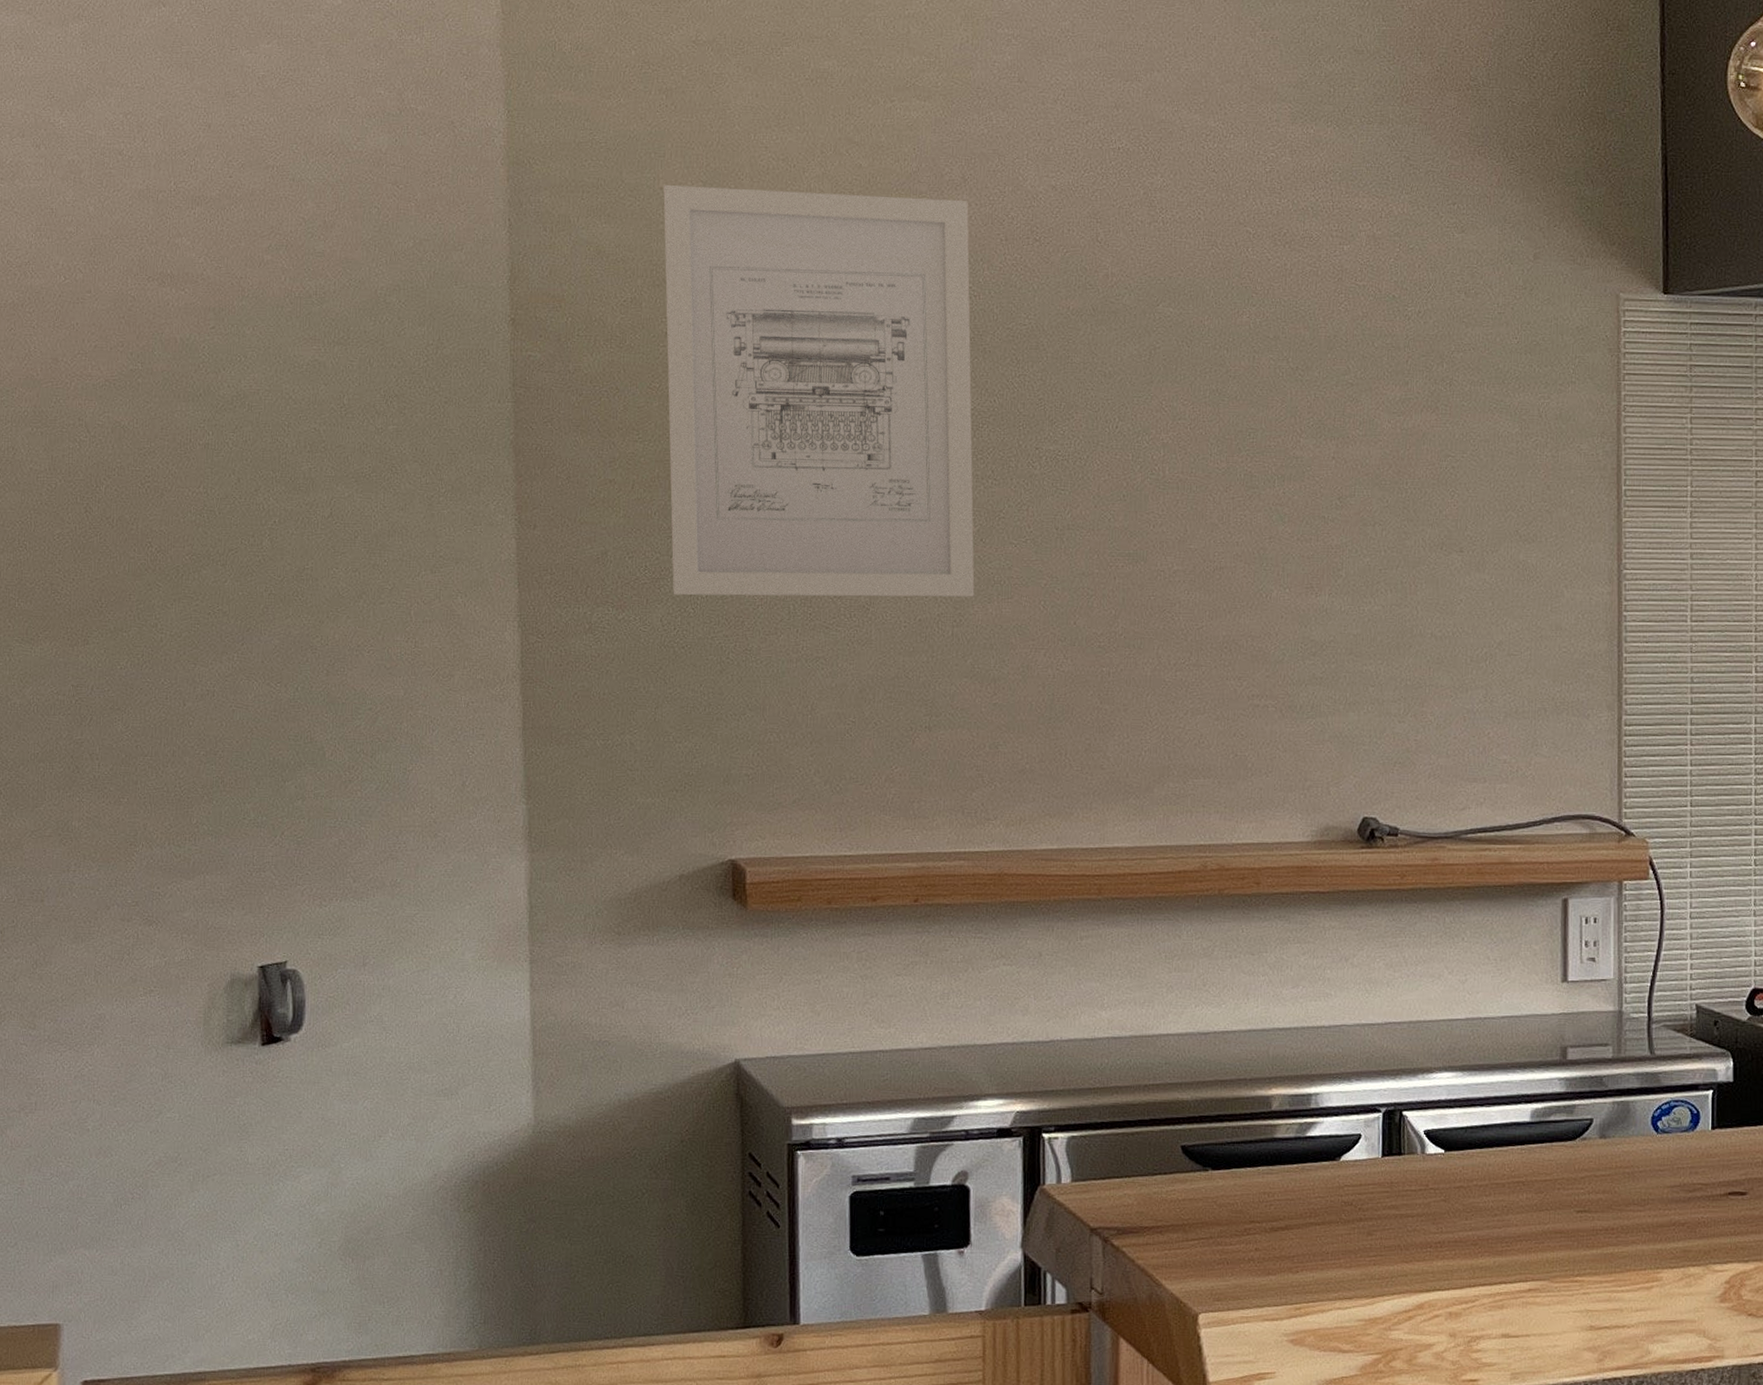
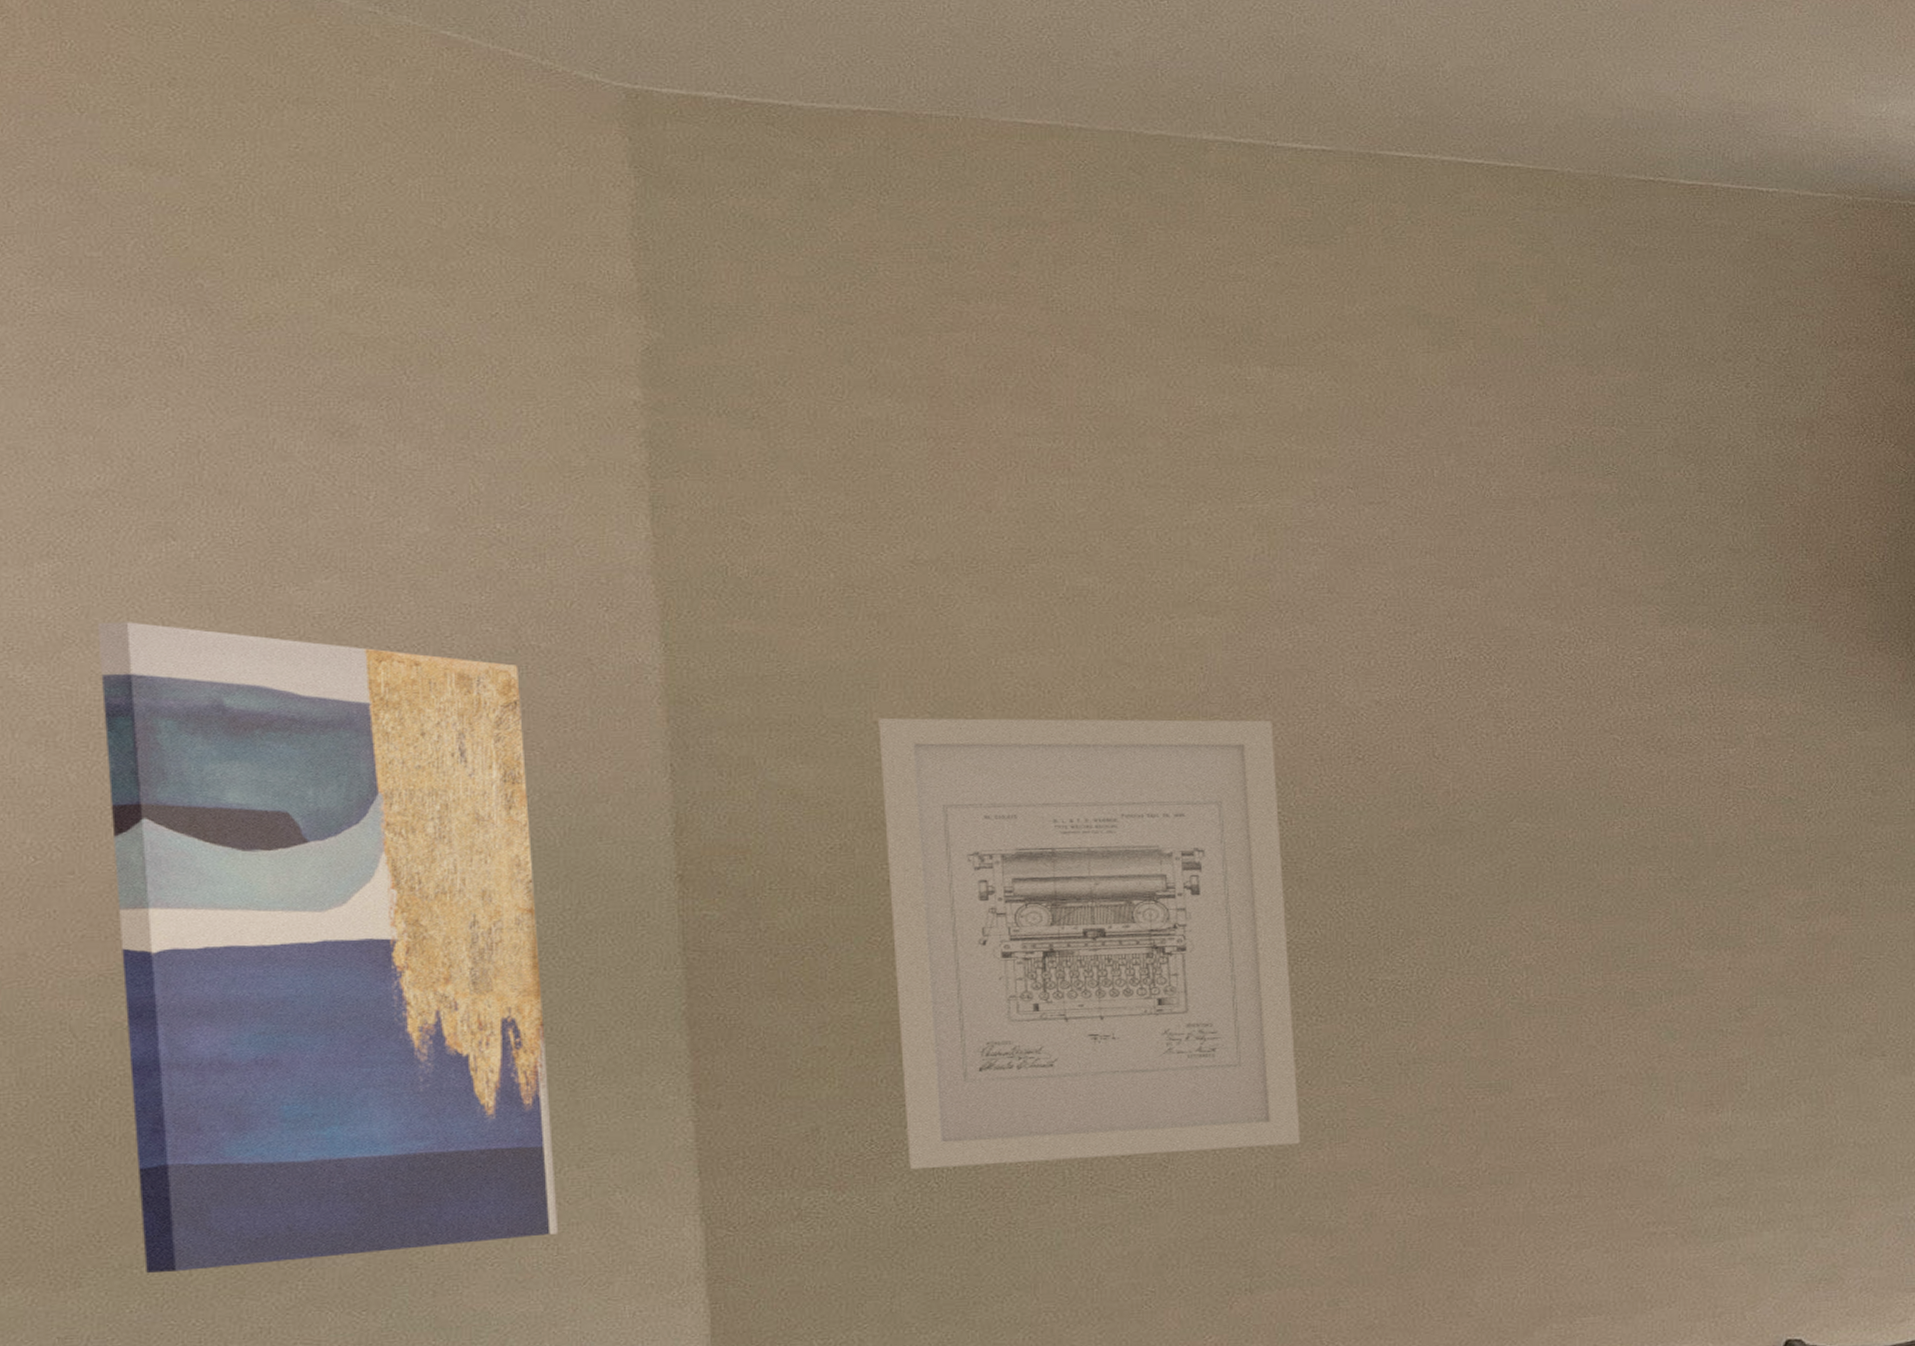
wall art: none [110,76,417,638] -> present [97,622,559,1274]

